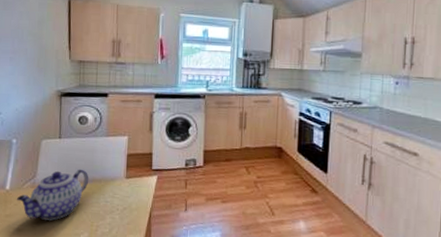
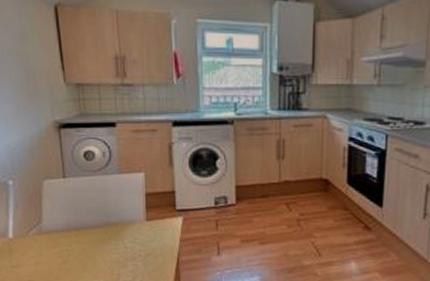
teapot: present [17,169,89,221] -> none [23,212,104,270]

